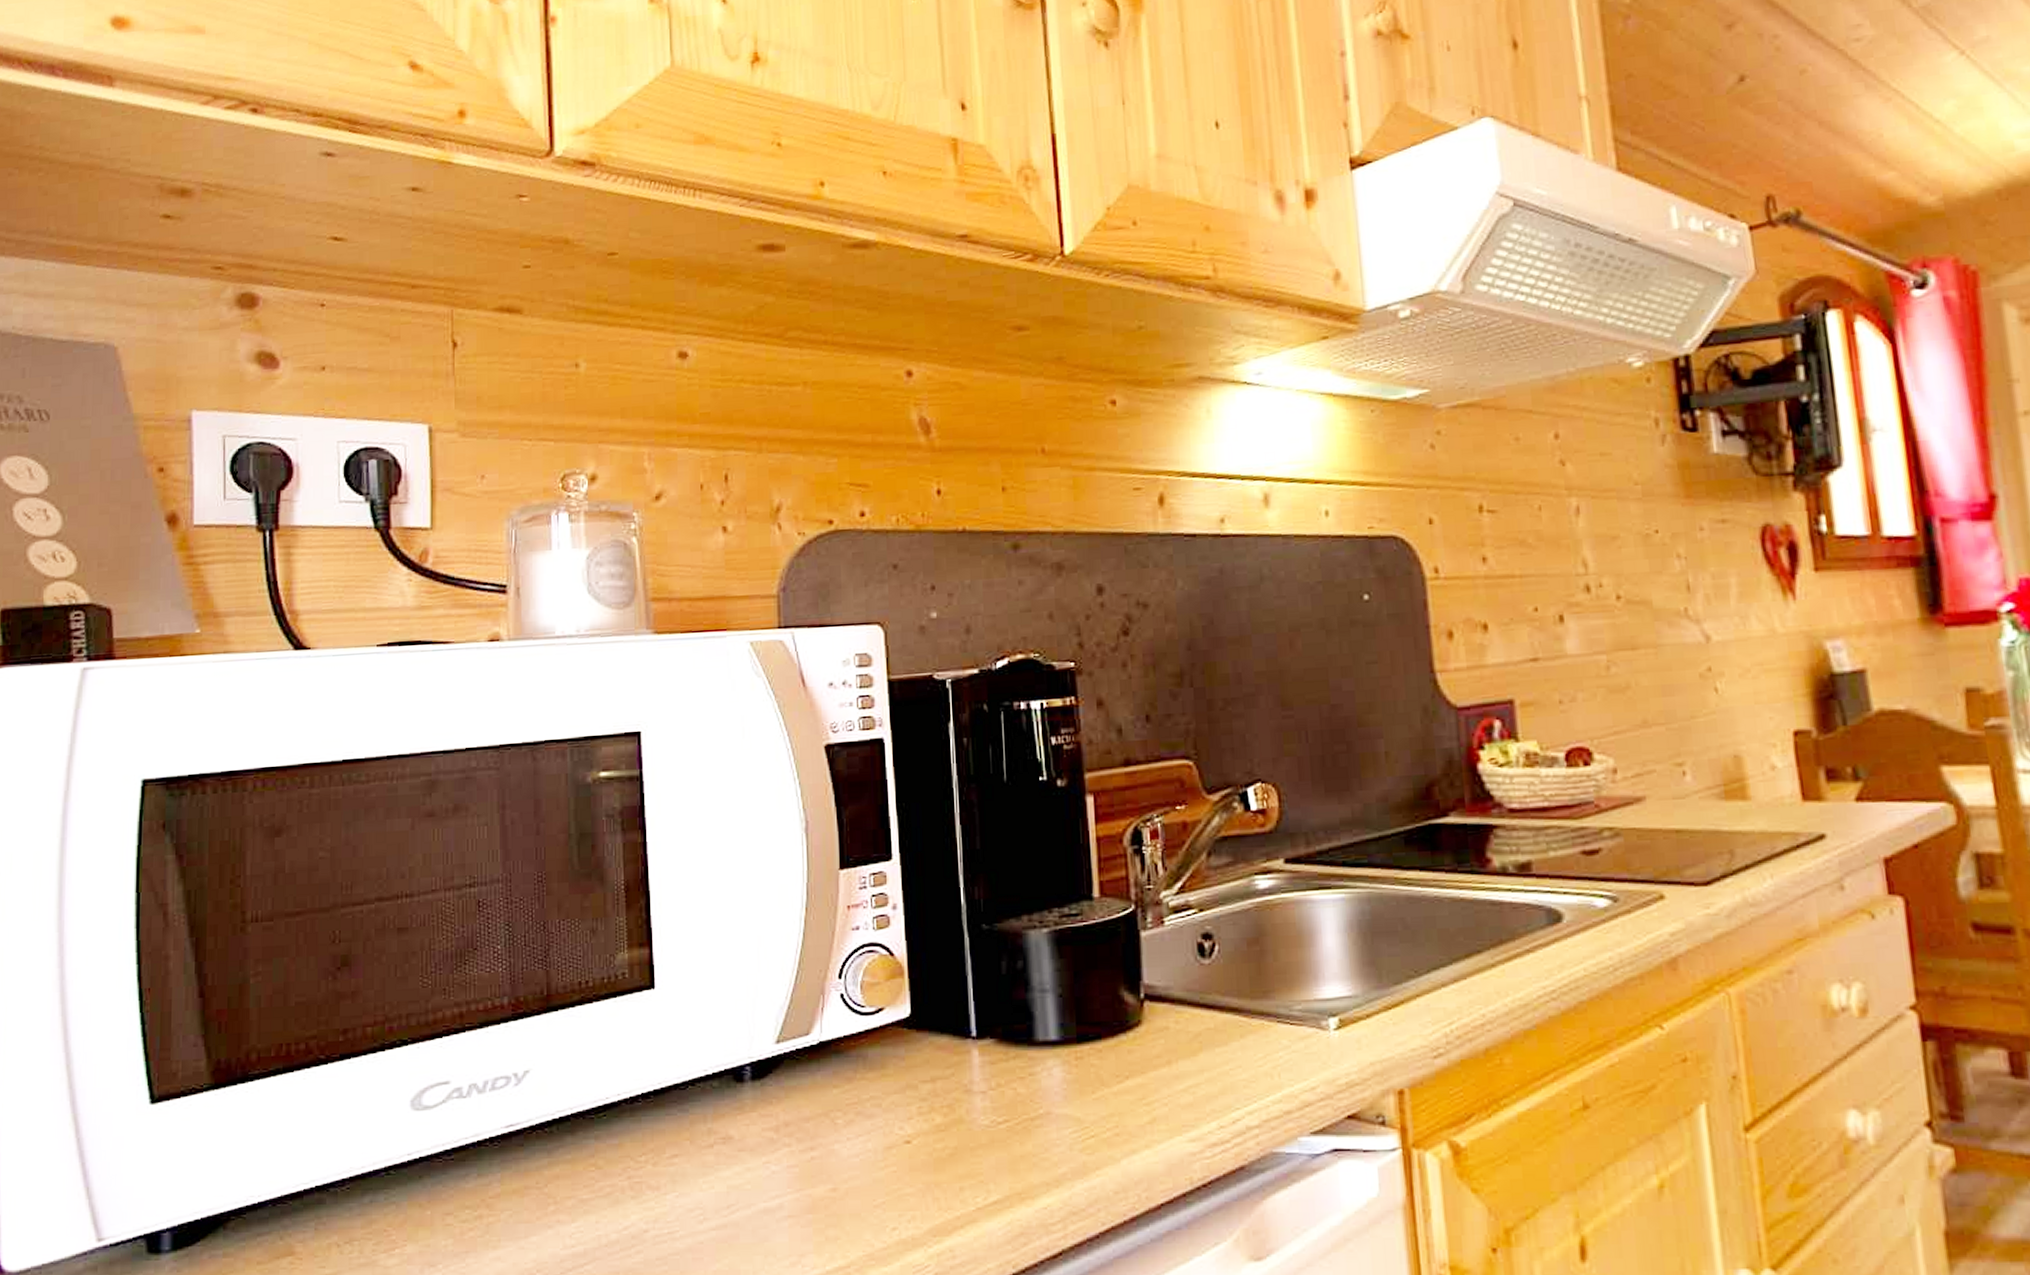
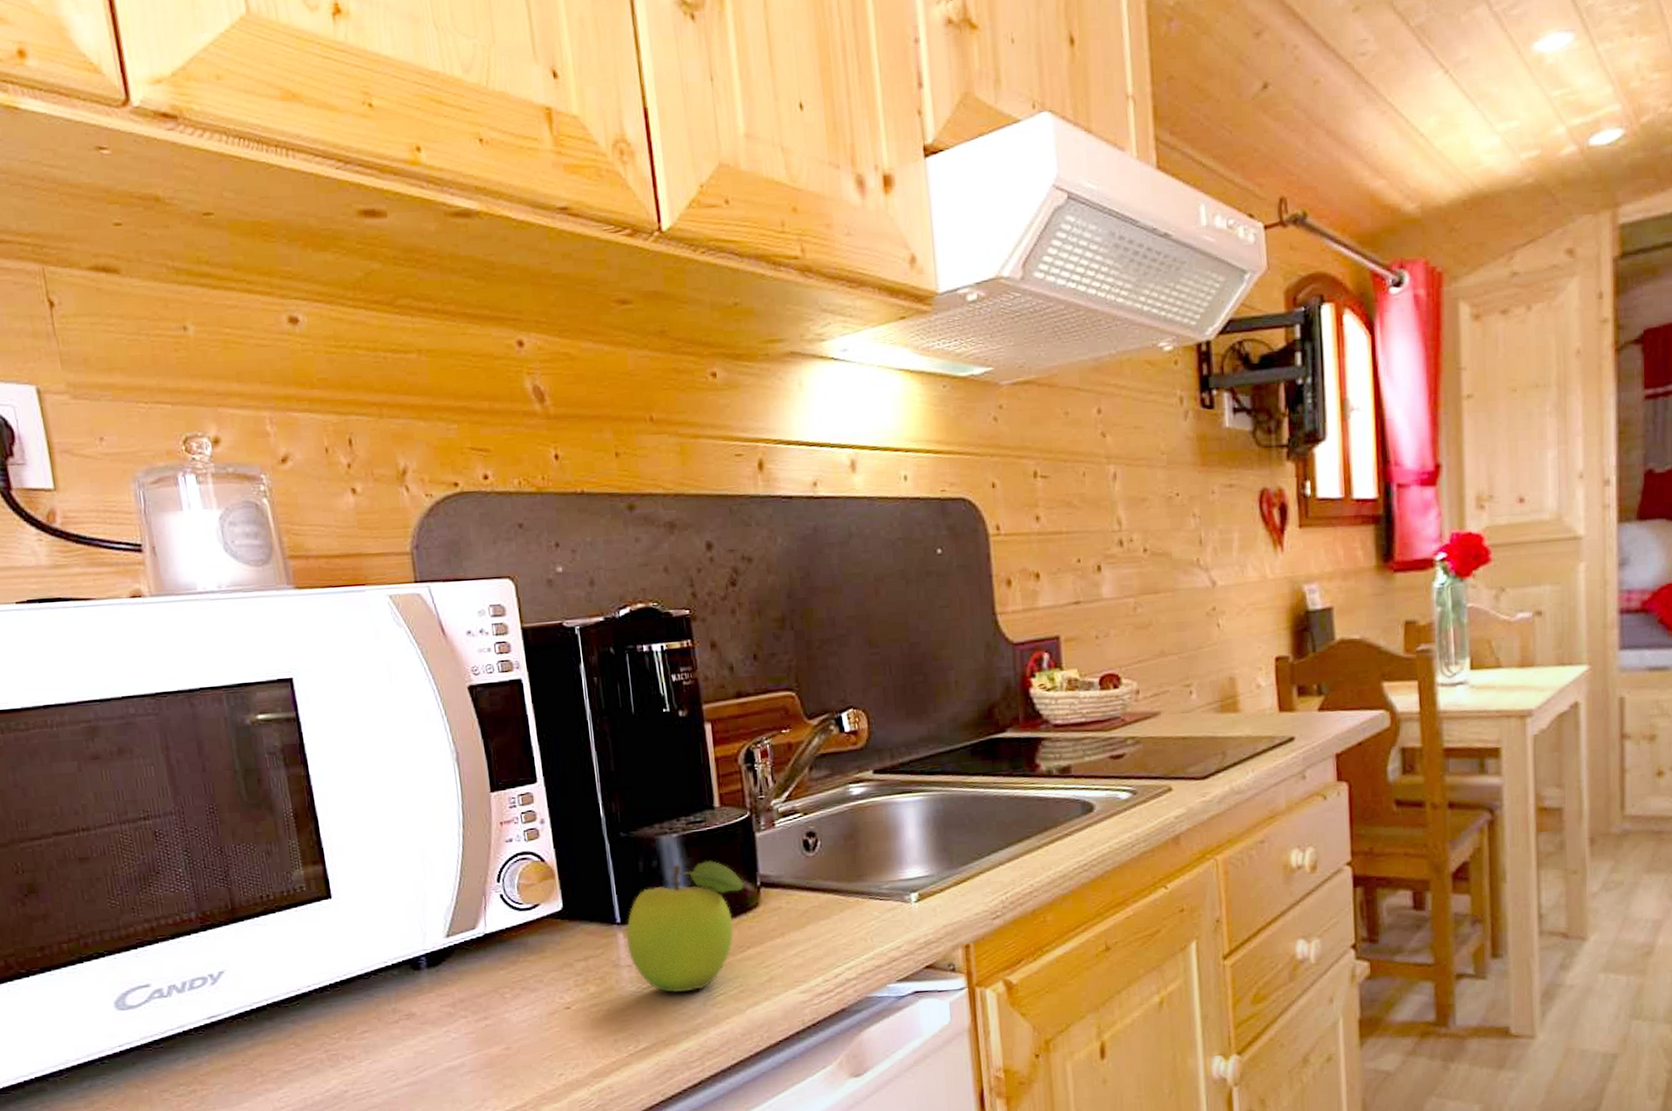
fruit: none [981,964,1125,1130] -> present [626,861,744,992]

